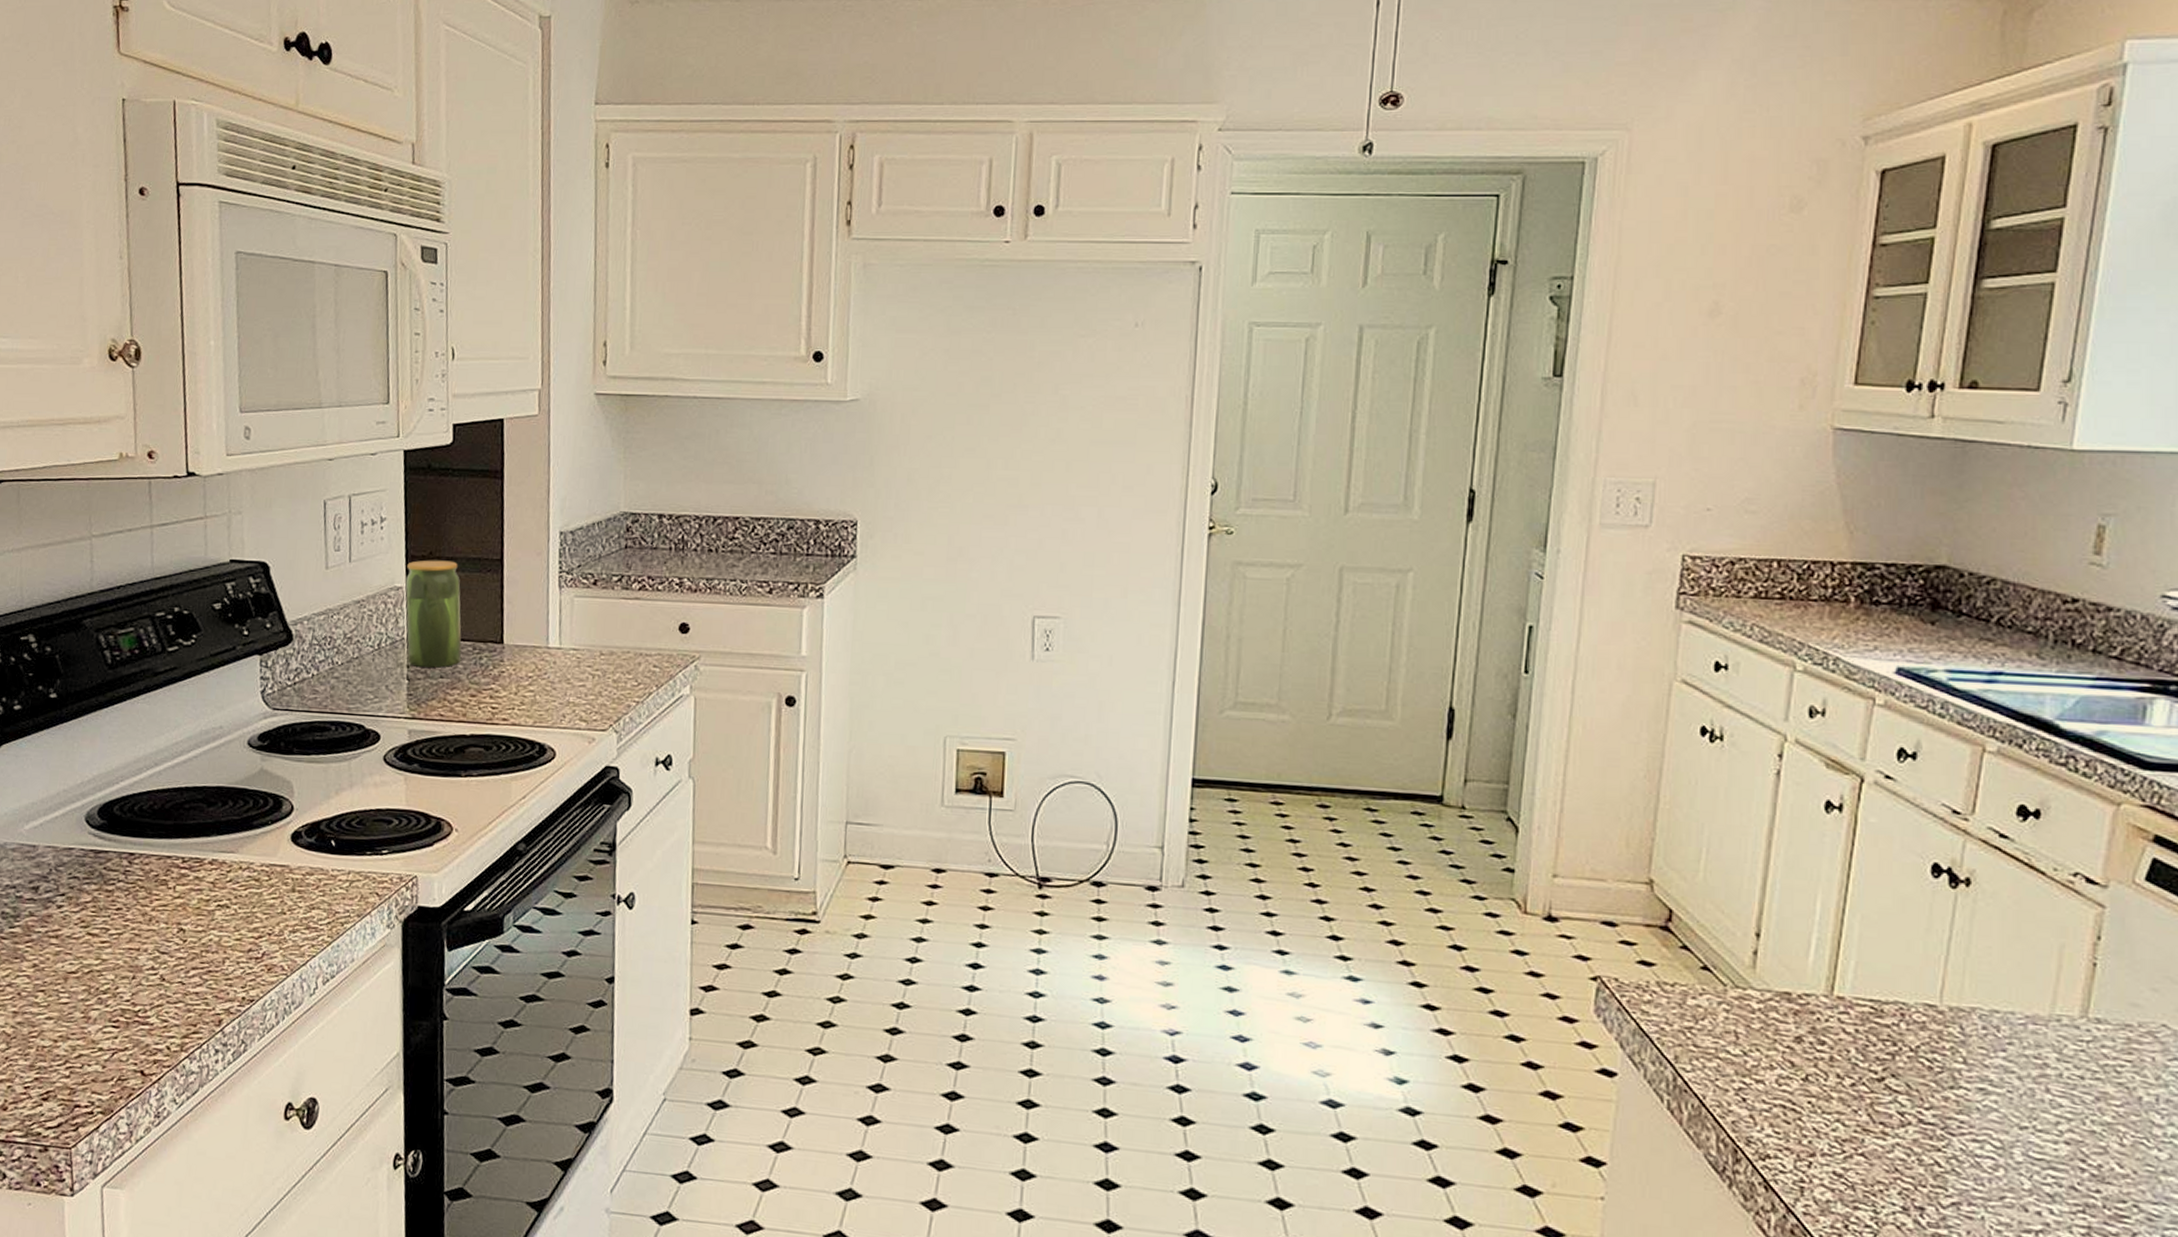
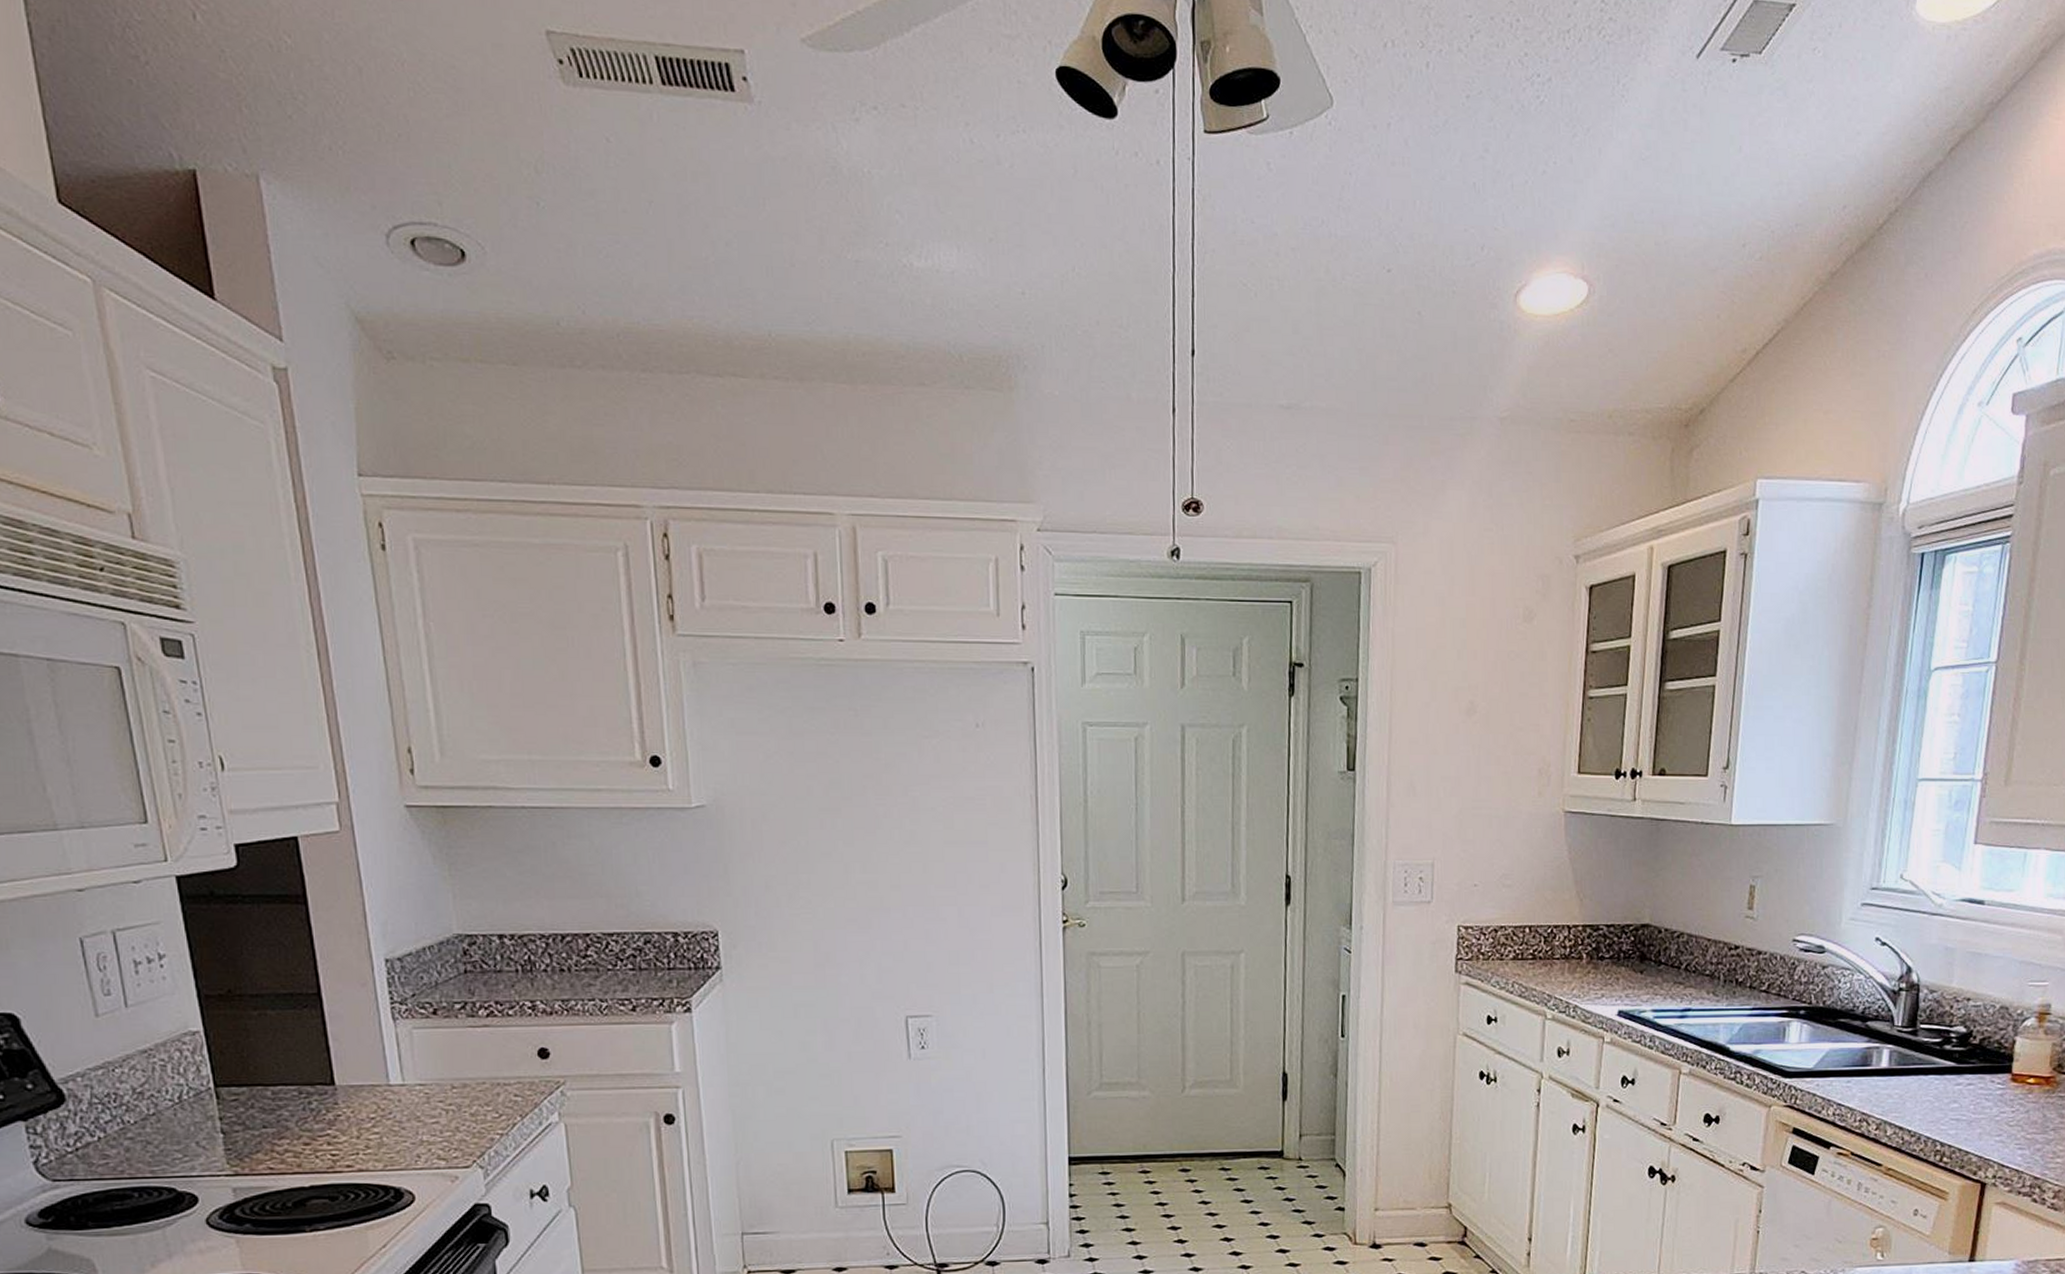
jar: present [405,560,462,668] -> none [201,998,287,1118]

